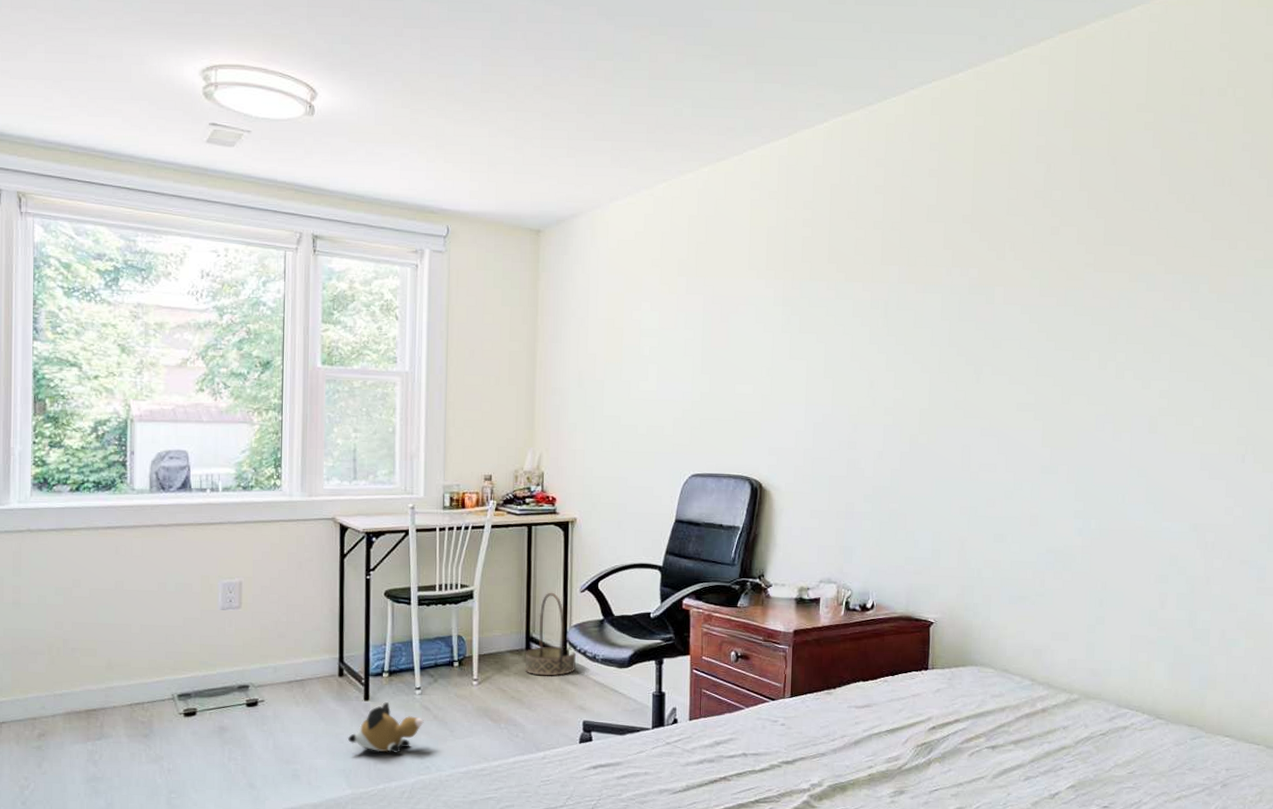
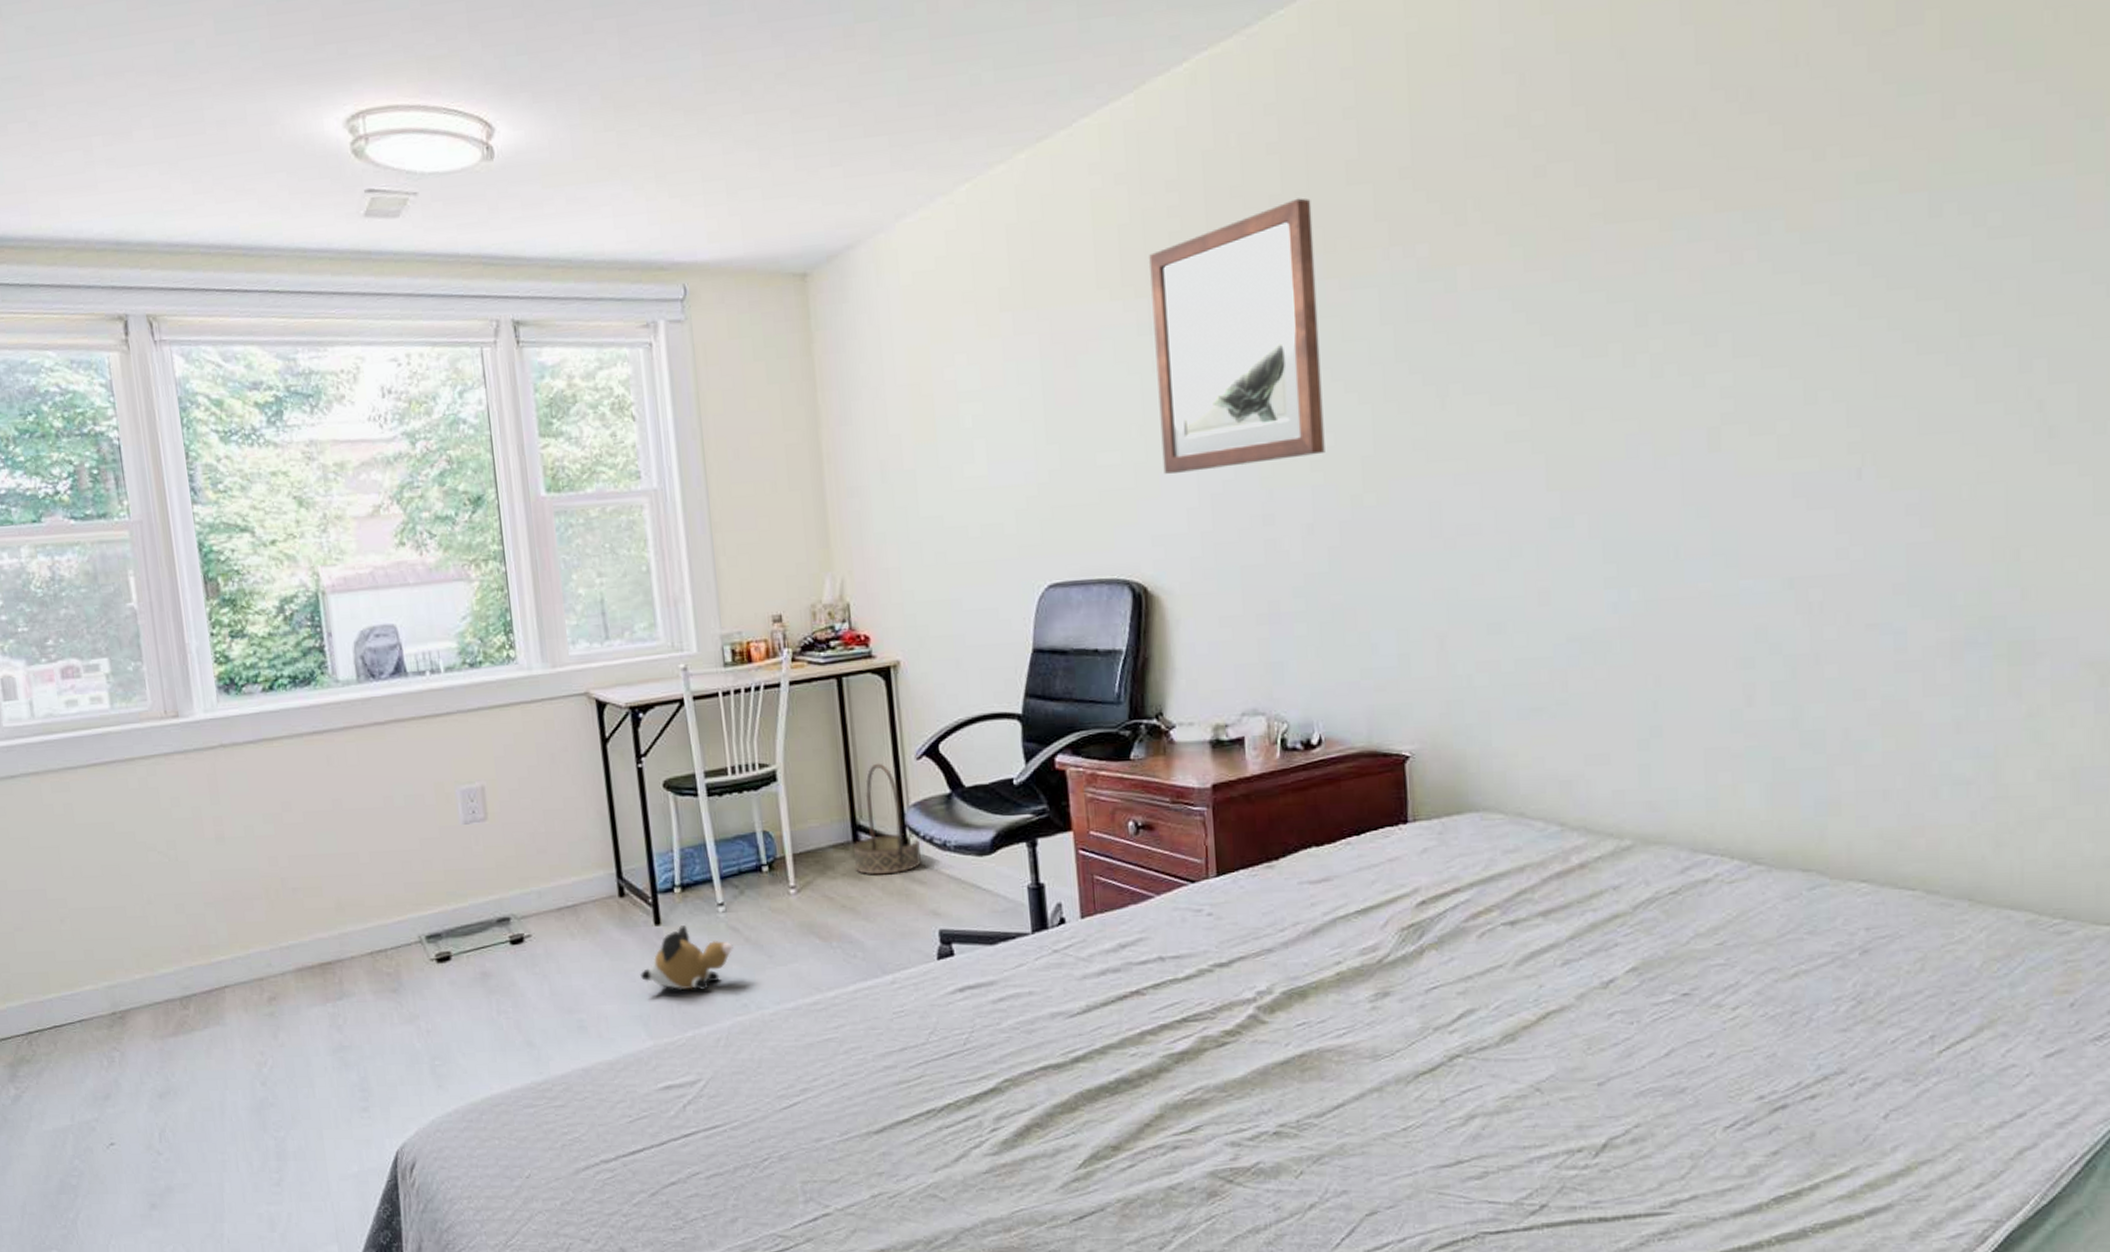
wall art: none [782,226,902,406] -> present [1149,198,1325,474]

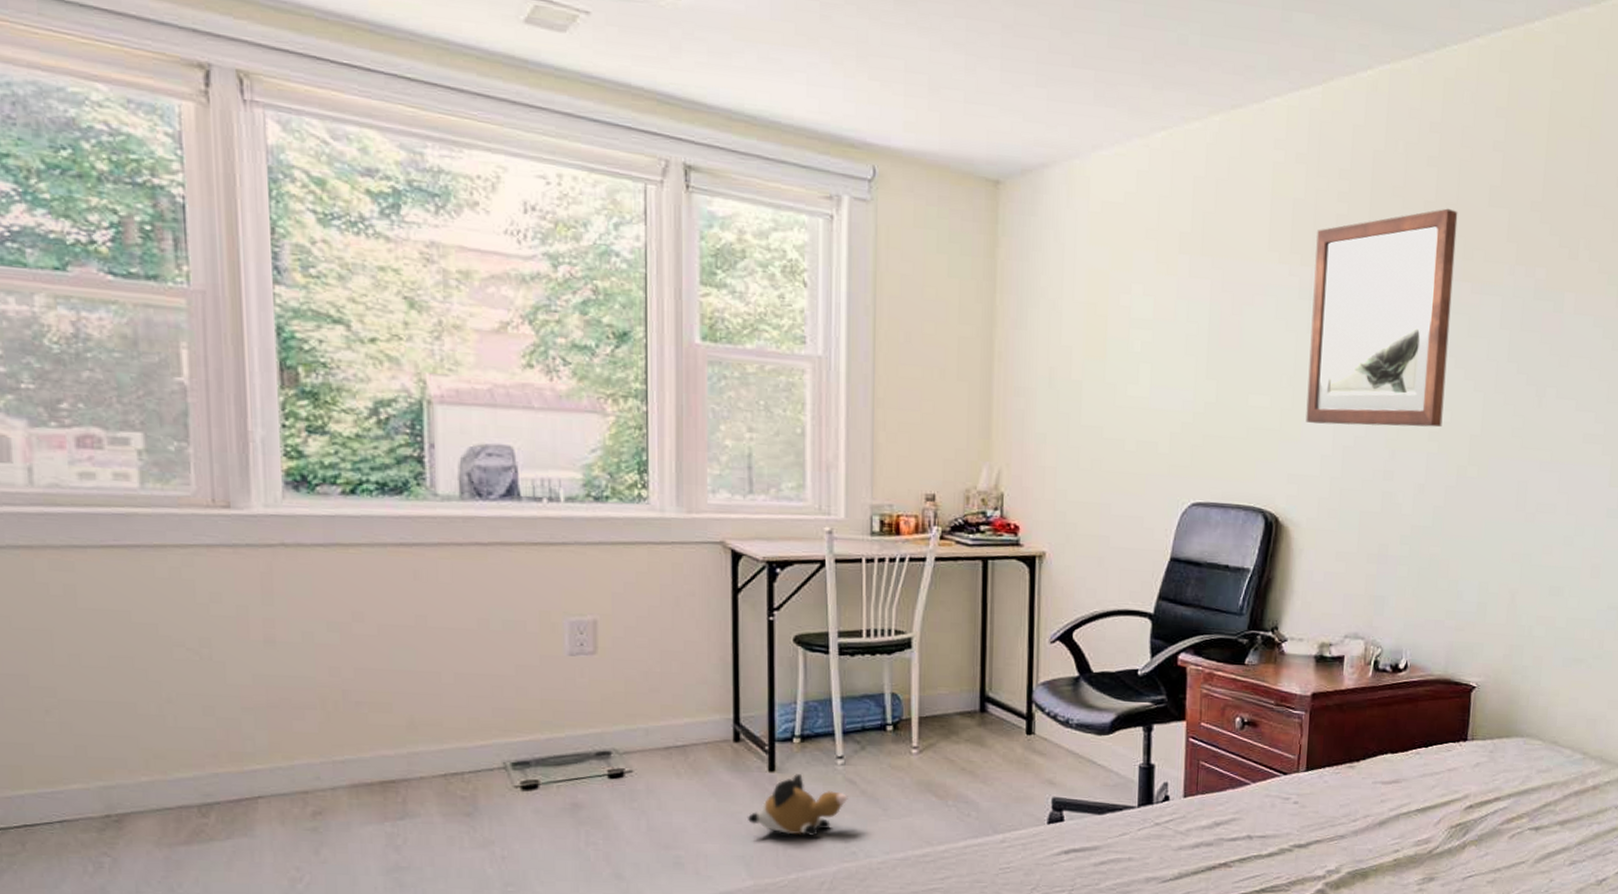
basket: present [852,763,923,875] -> none [978,642,1045,744]

